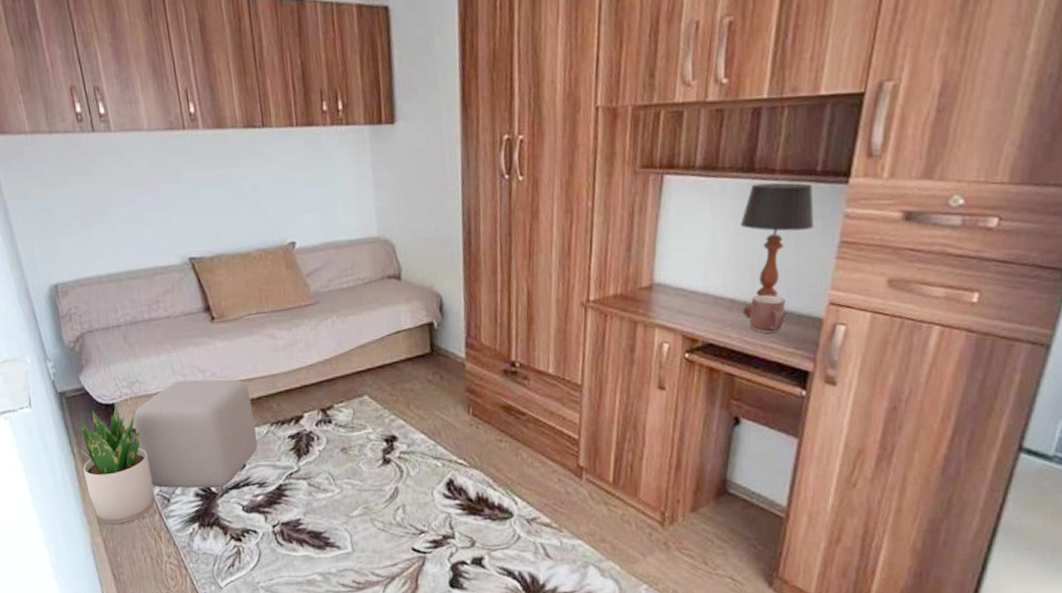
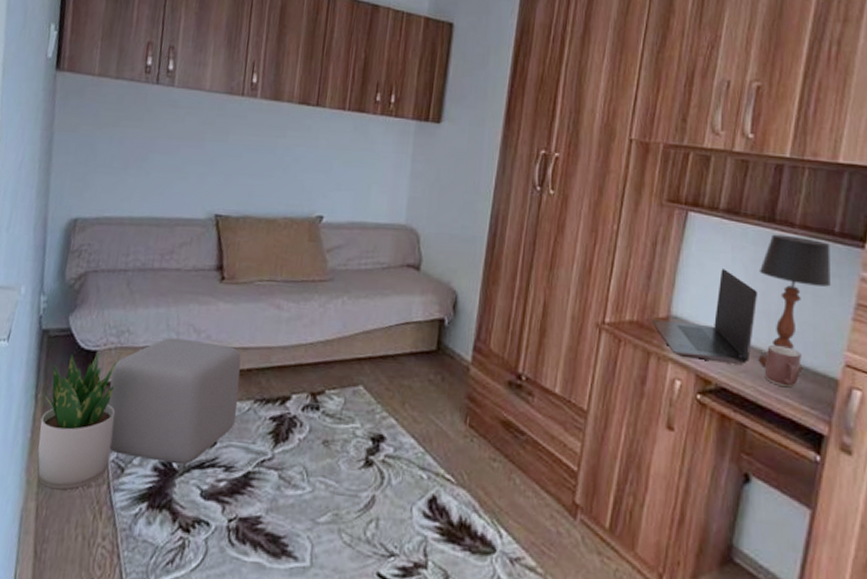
laptop computer: none [635,228,740,322] -> present [651,269,758,364]

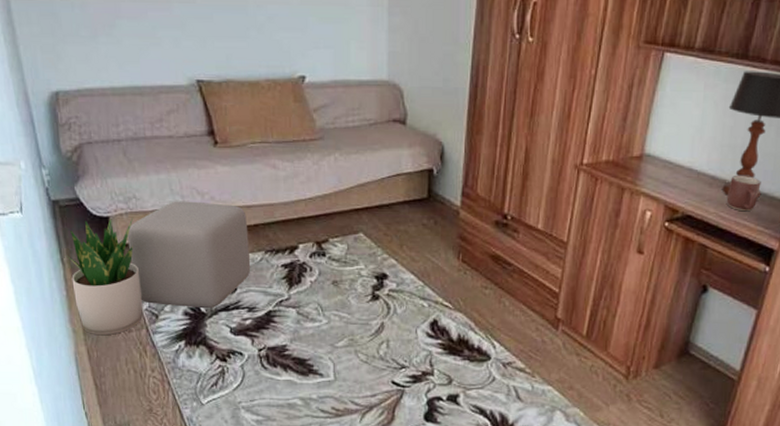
laptop computer: present [651,269,758,364] -> none [626,107,727,194]

